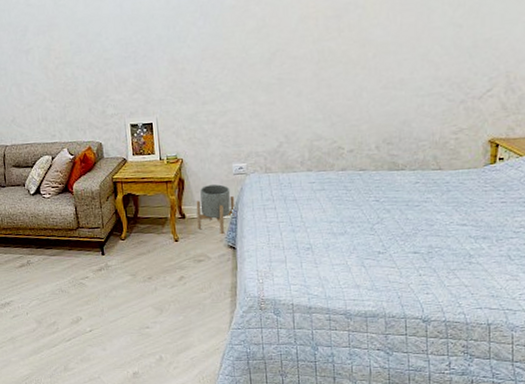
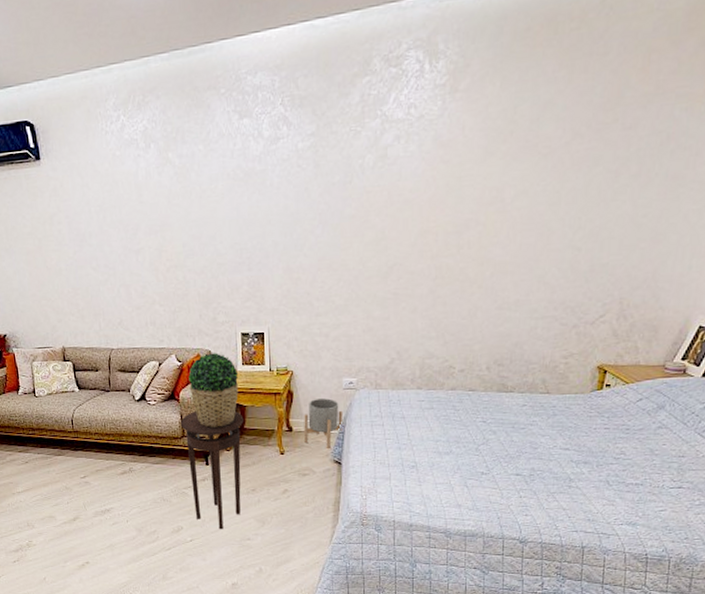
stool: none [75,201,138,319] -> present [181,411,244,530]
potted plant: none [81,144,130,218] -> present [188,353,239,428]

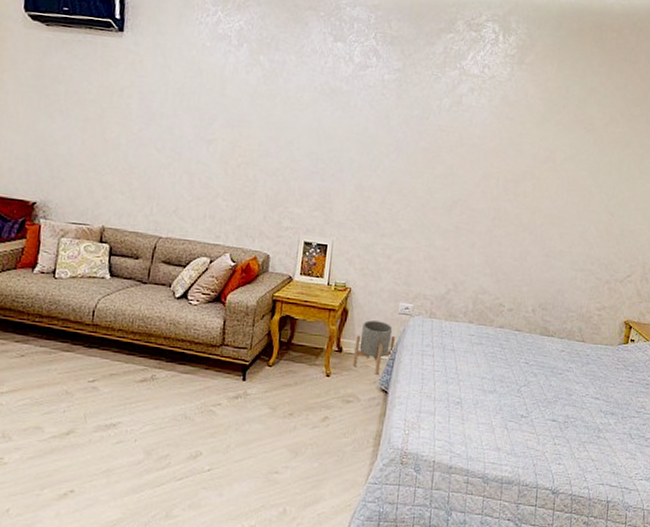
stool: present [181,411,244,530] -> none [220,318,293,459]
potted plant: present [188,353,239,428] -> none [239,257,295,339]

